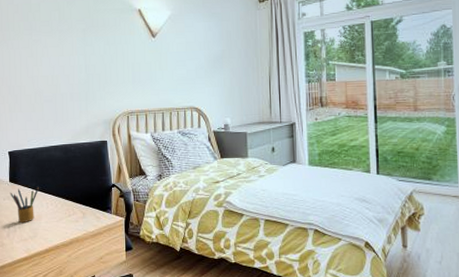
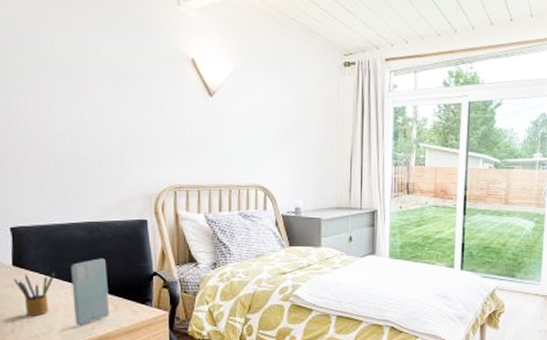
smartphone: none [51,174,80,231] -> present [71,258,110,326]

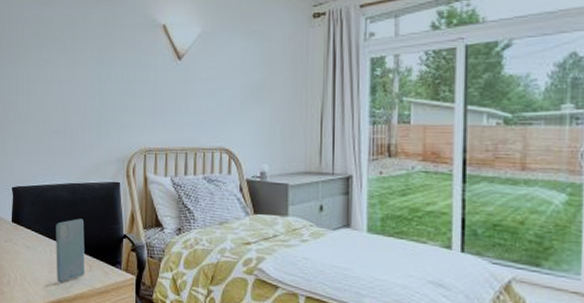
pencil box: present [13,273,55,316] -> none [12,230,43,270]

